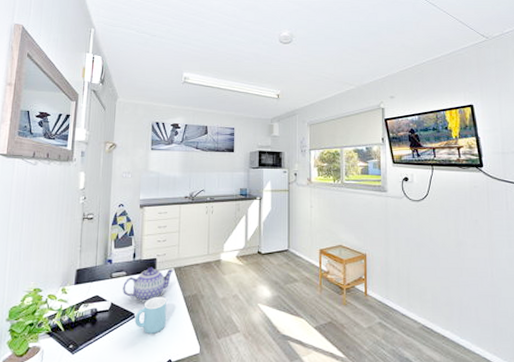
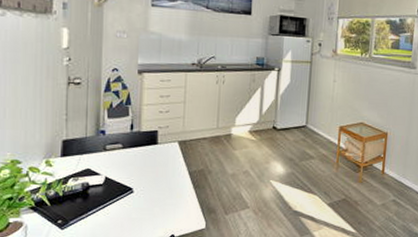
teapot: present [123,267,175,302] -> none [119,139,179,177]
mug: present [134,296,166,334] -> none [133,171,169,209]

